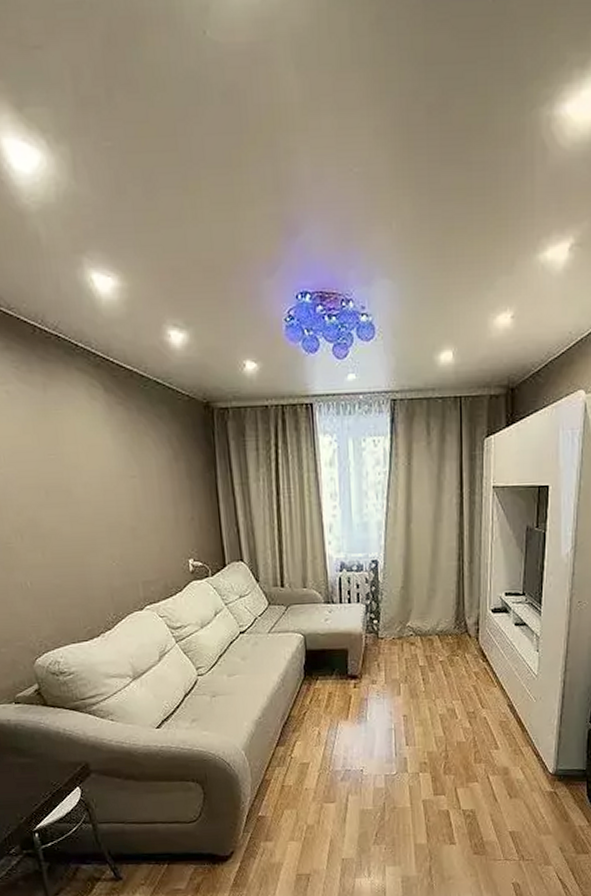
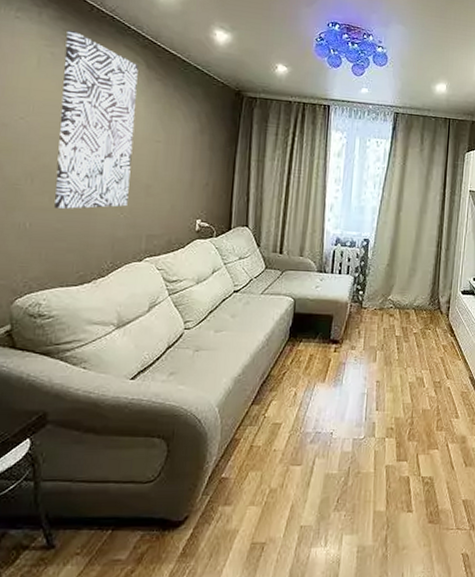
wall art: none [15,360,117,565] -> present [54,29,139,210]

